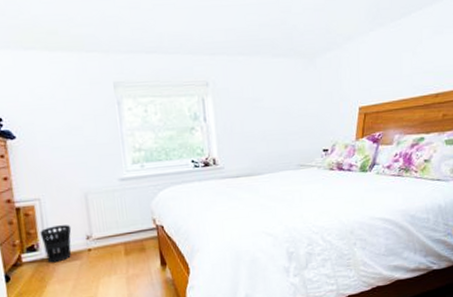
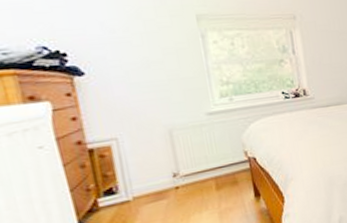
wastebasket: present [40,225,72,263] -> none [119,163,157,205]

